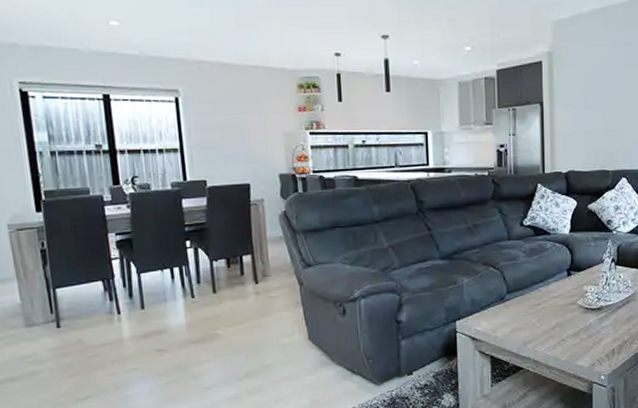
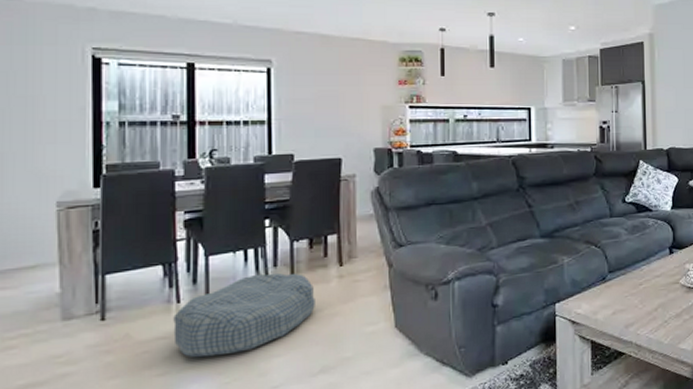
dog bed: none [116,289,237,362] -> present [173,272,315,358]

